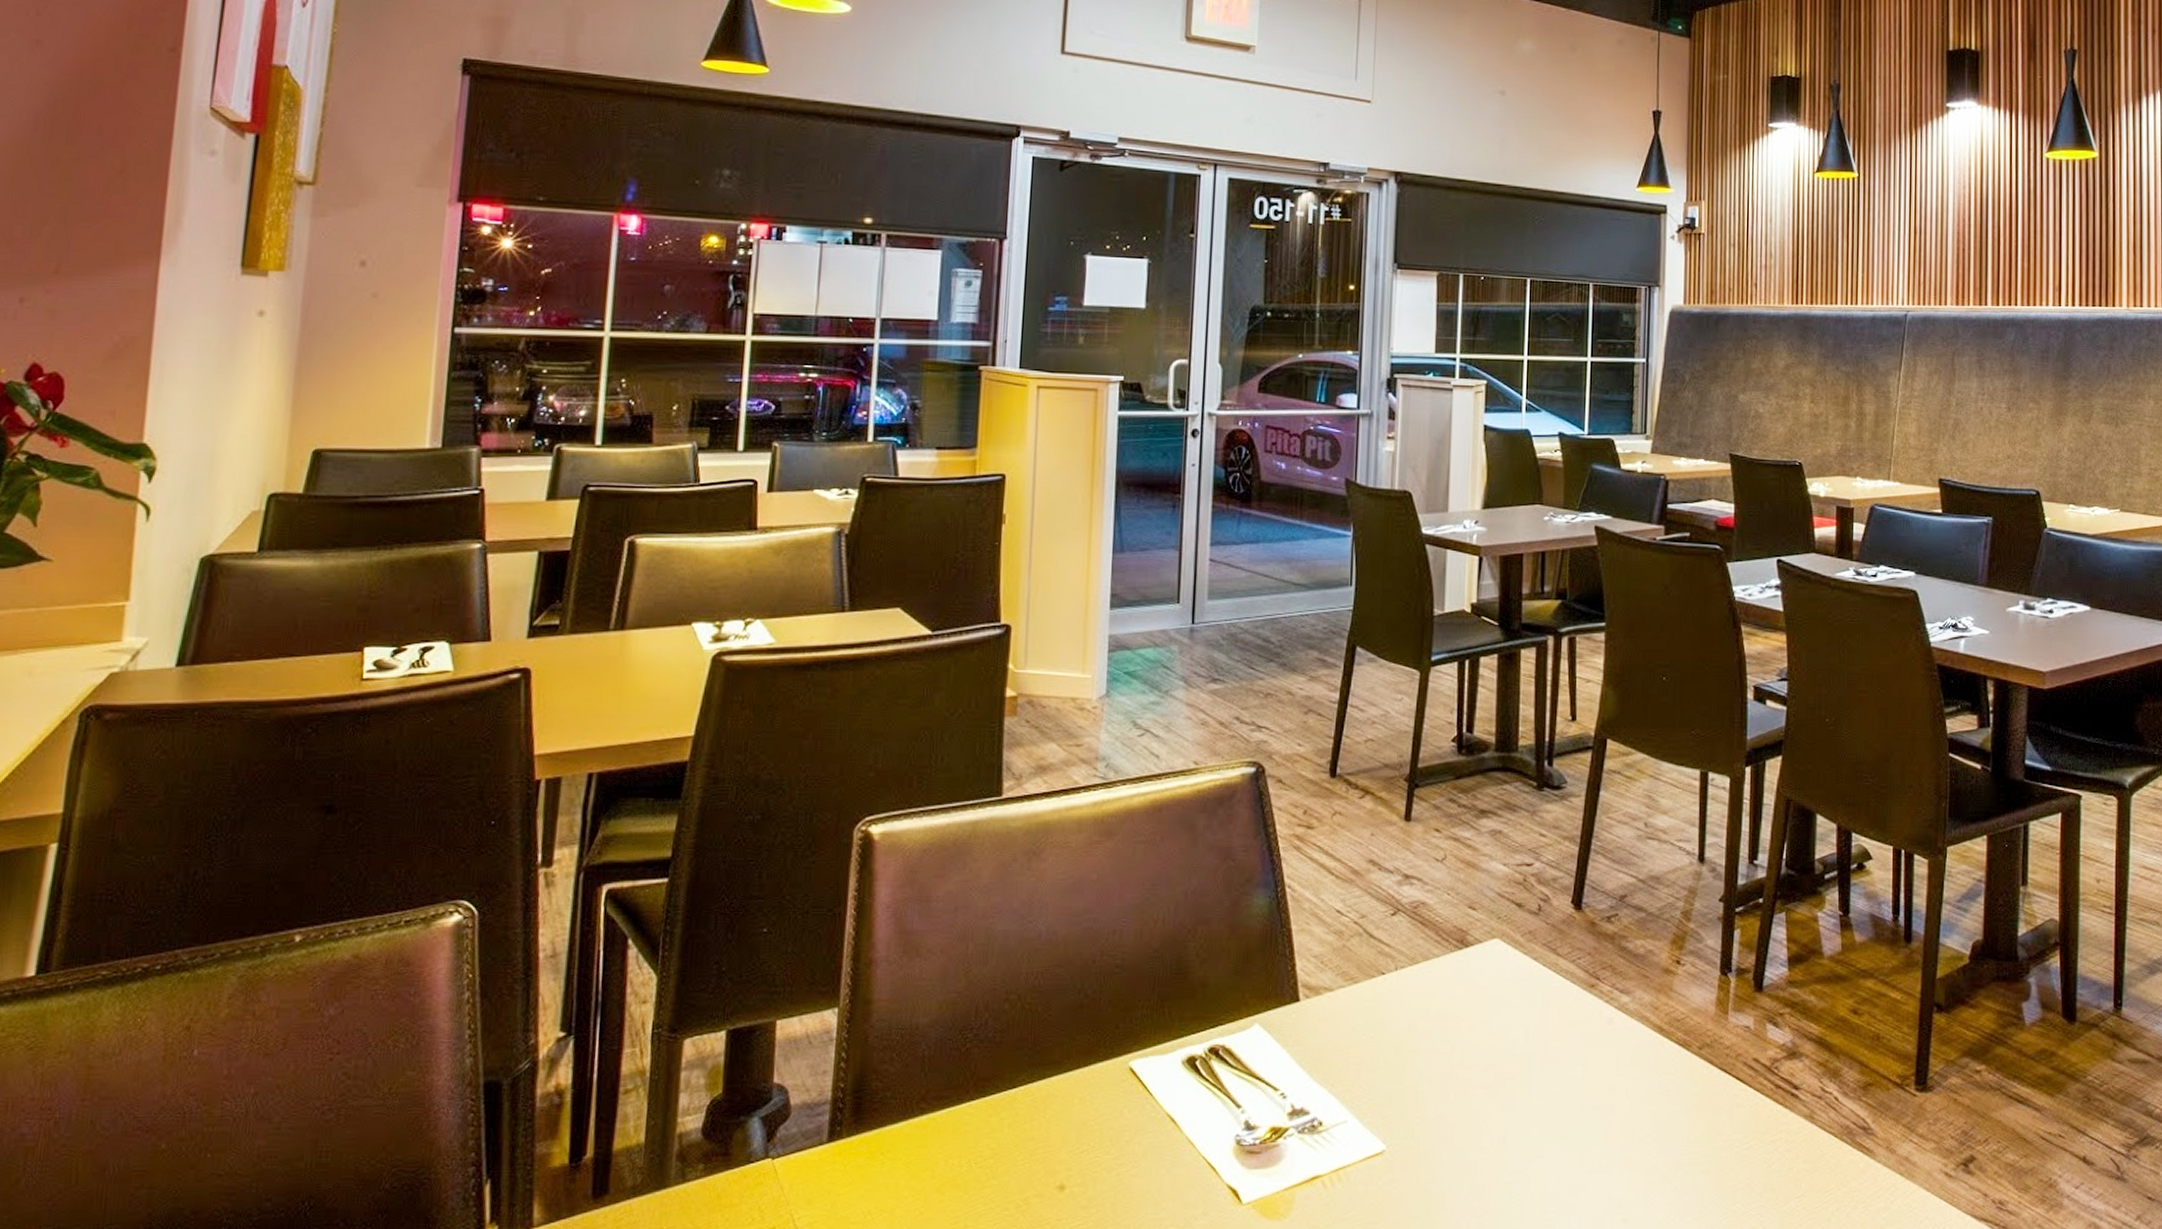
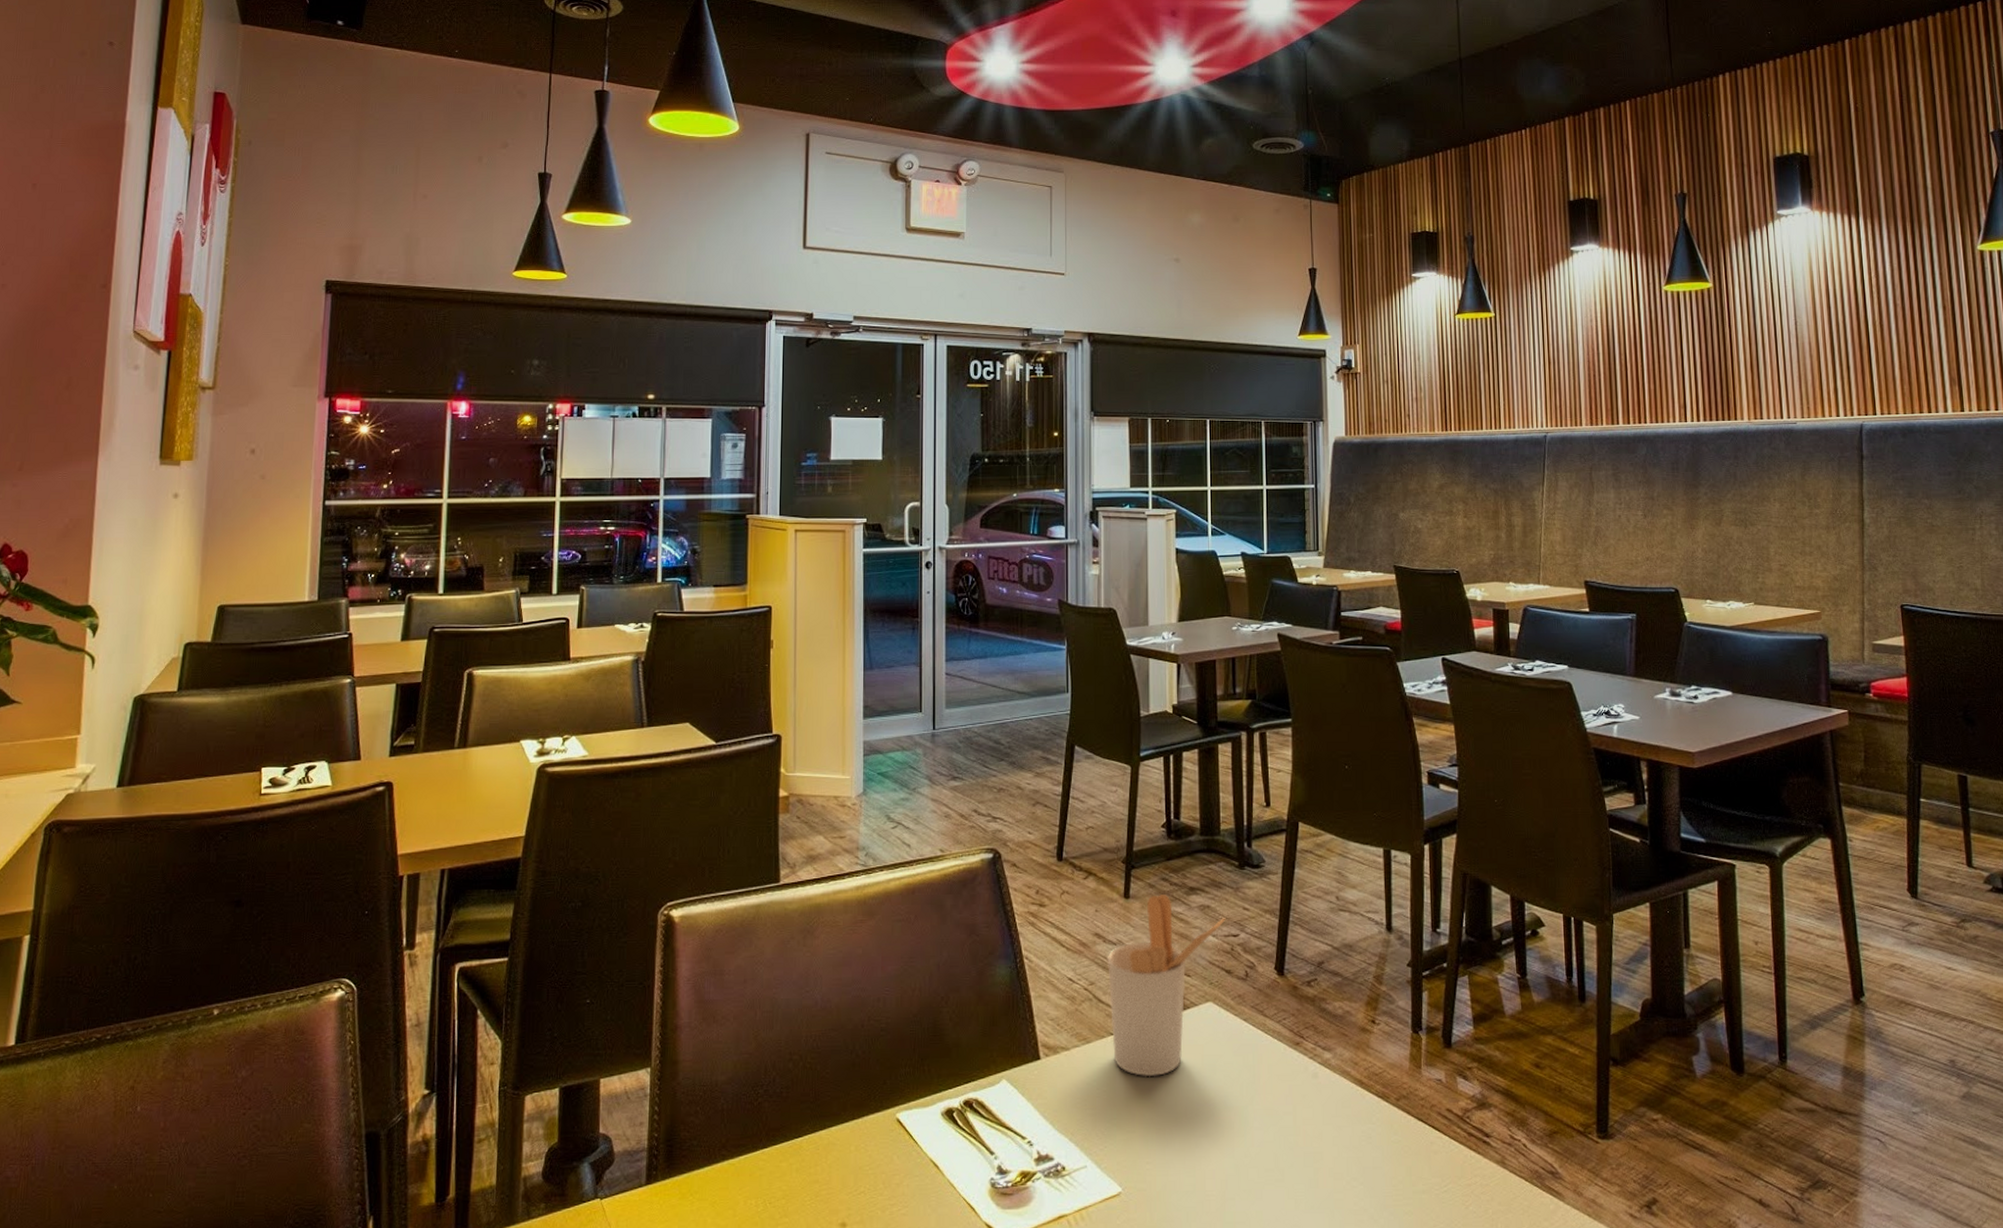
utensil holder: none [1381,817,1519,1022] -> present [1107,894,1226,1077]

